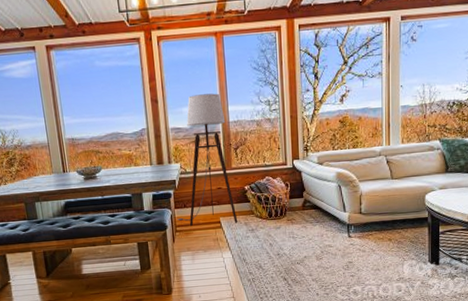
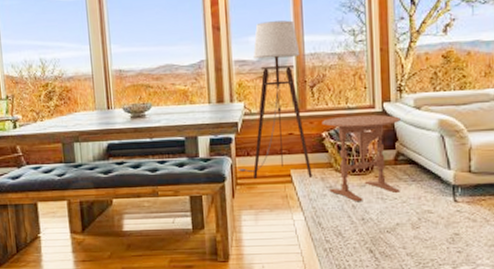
table: none [244,170,307,241] -> present [322,114,401,202]

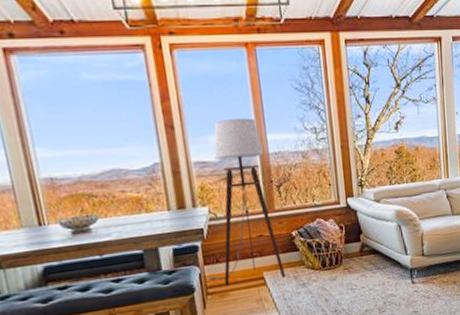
table: present [322,114,401,202] -> none [290,210,367,296]

